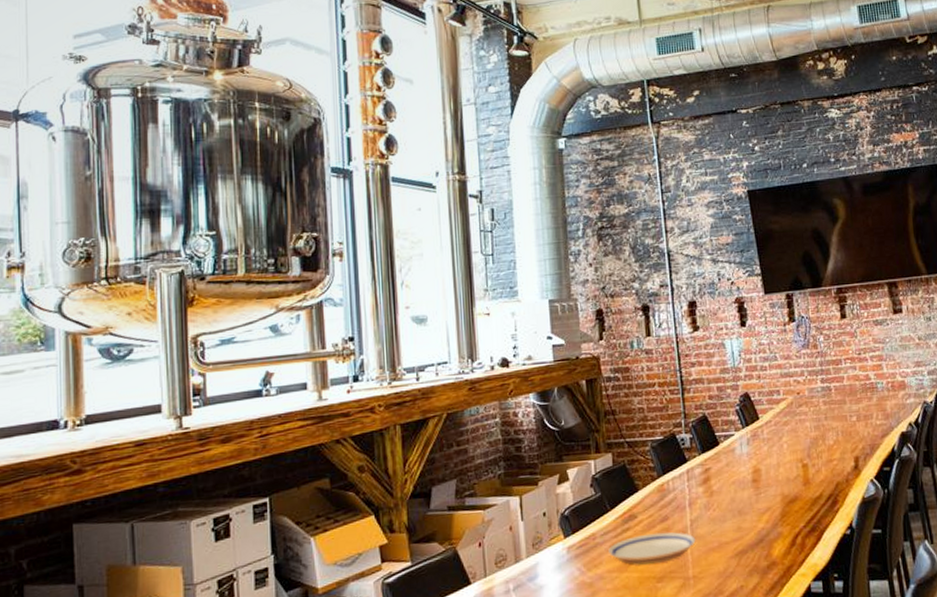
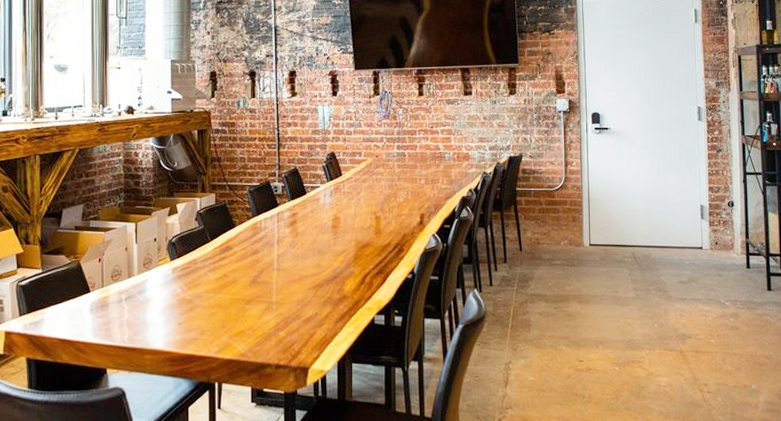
plate: present [608,532,696,565] -> none [207,263,281,288]

